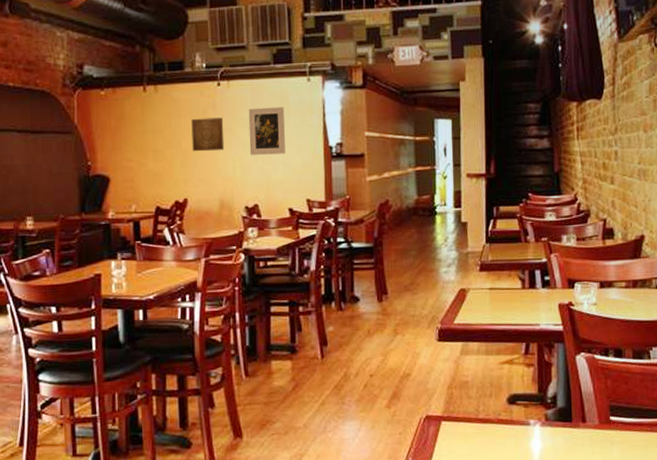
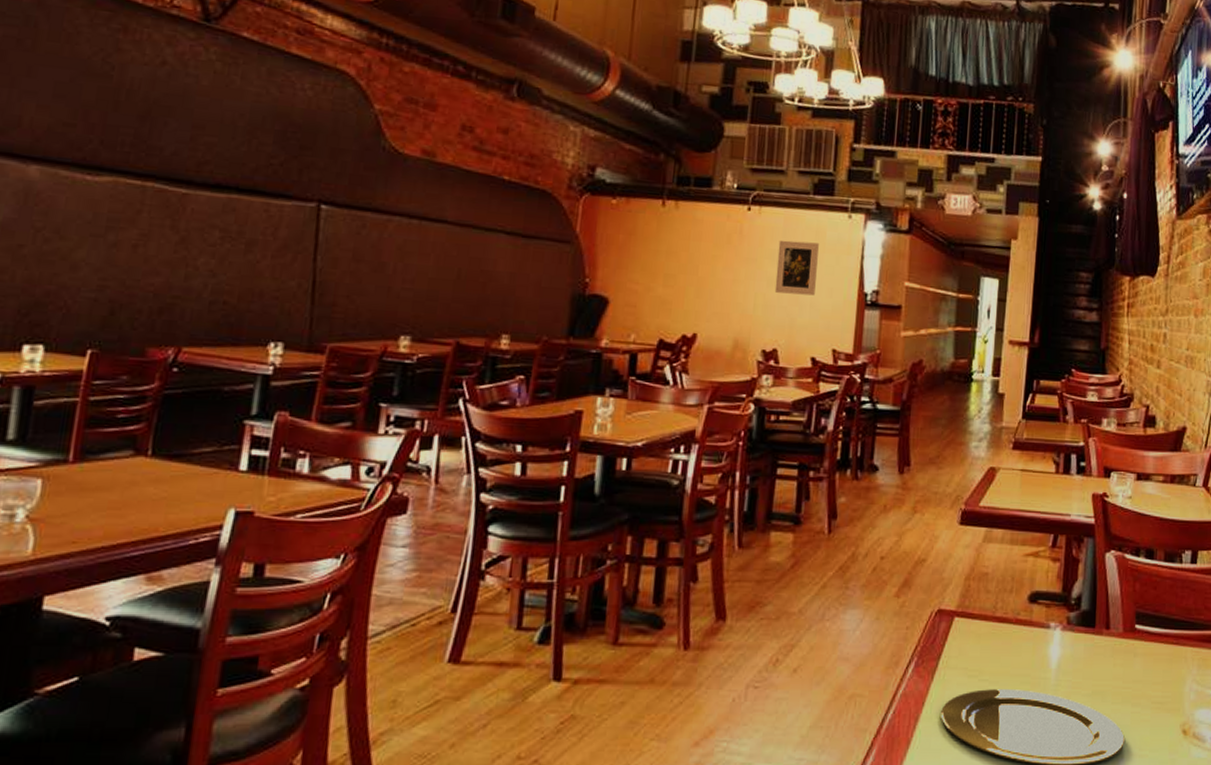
wall art: present [191,117,225,152] -> none [710,243,750,284]

